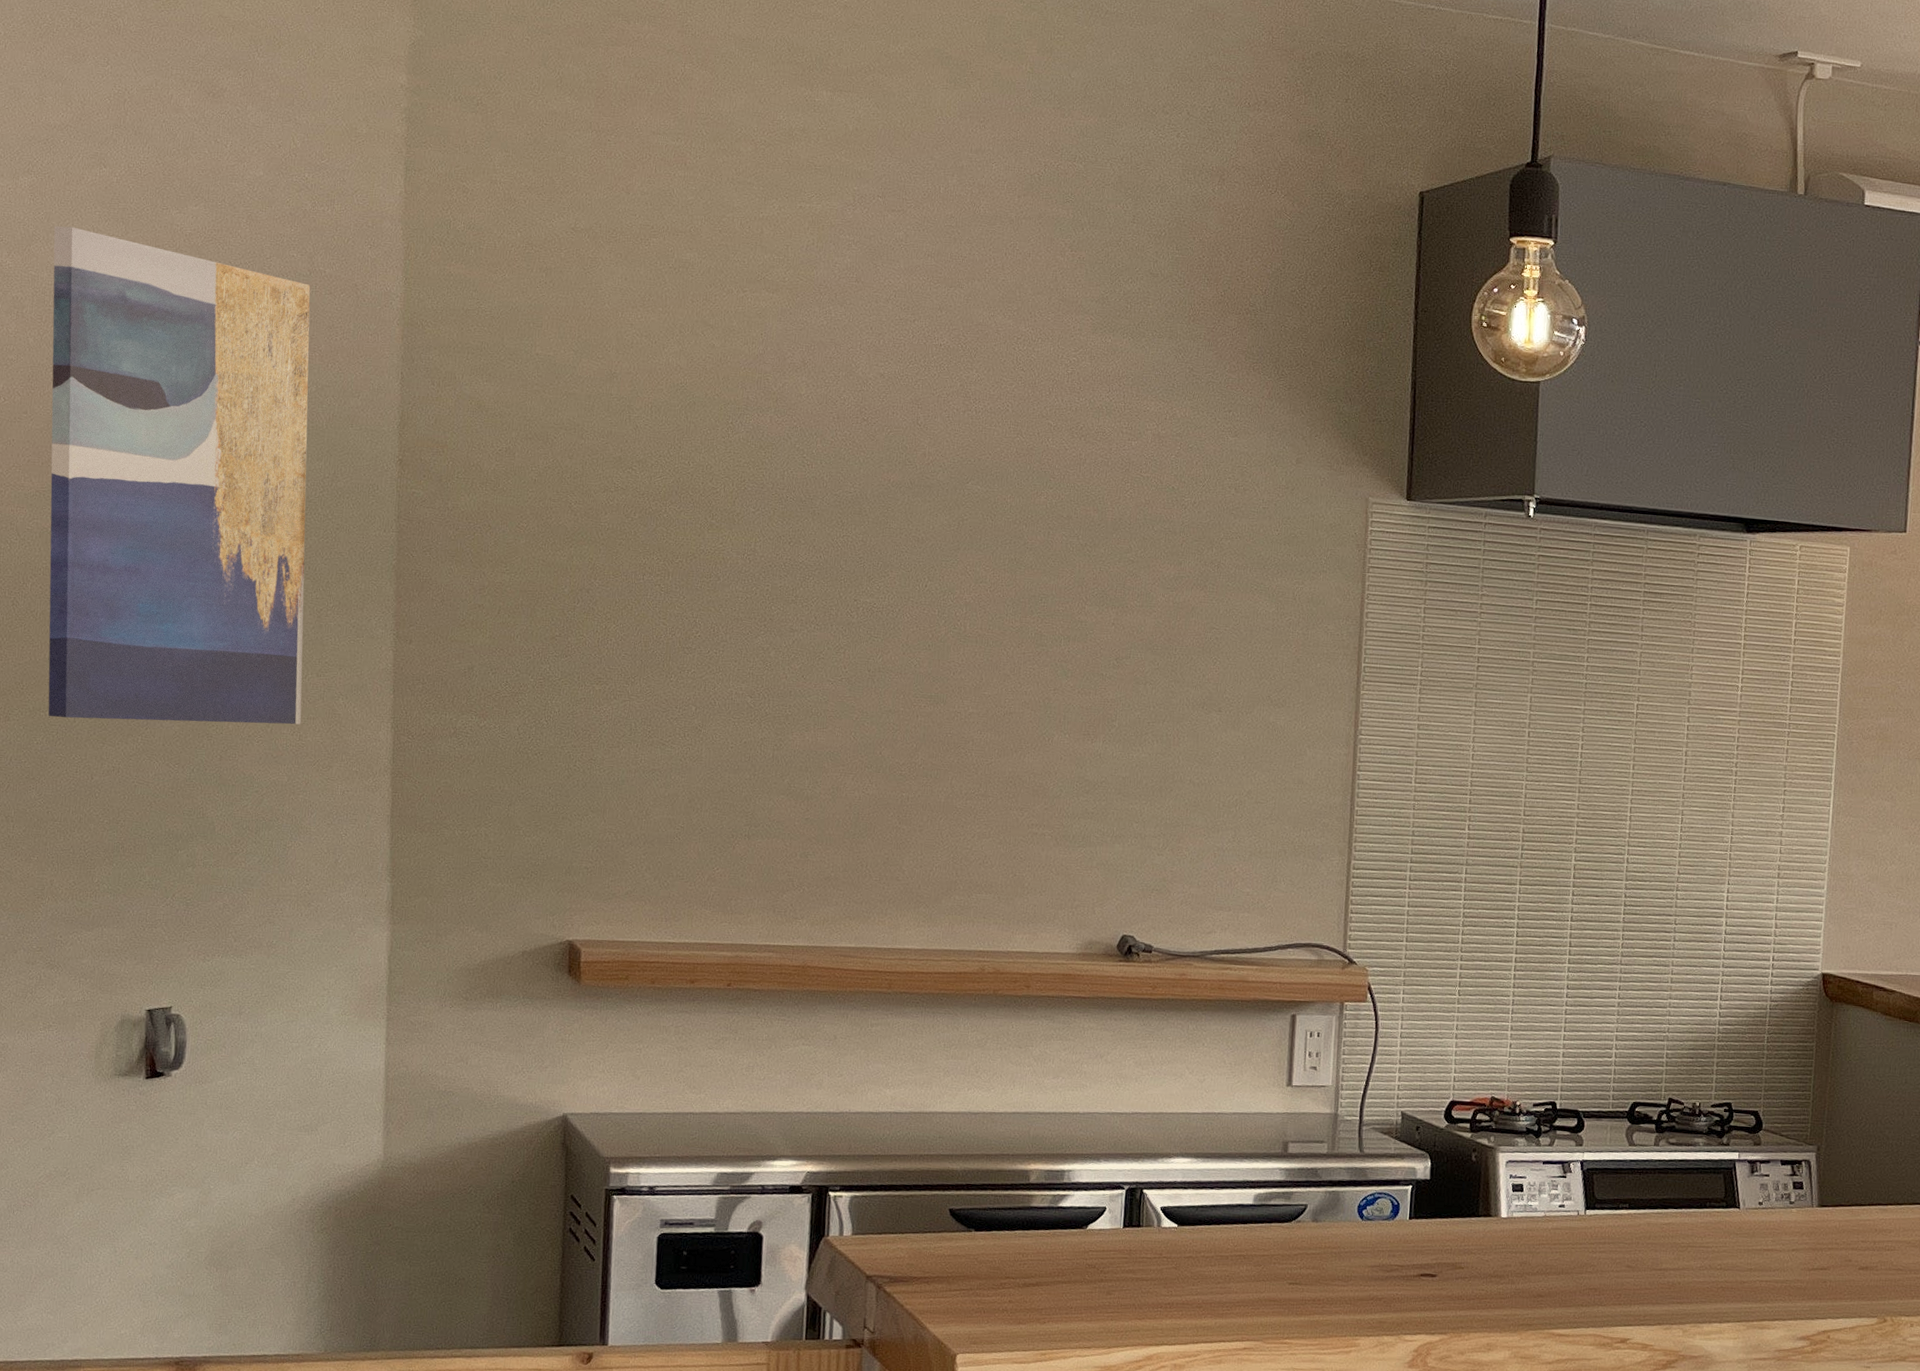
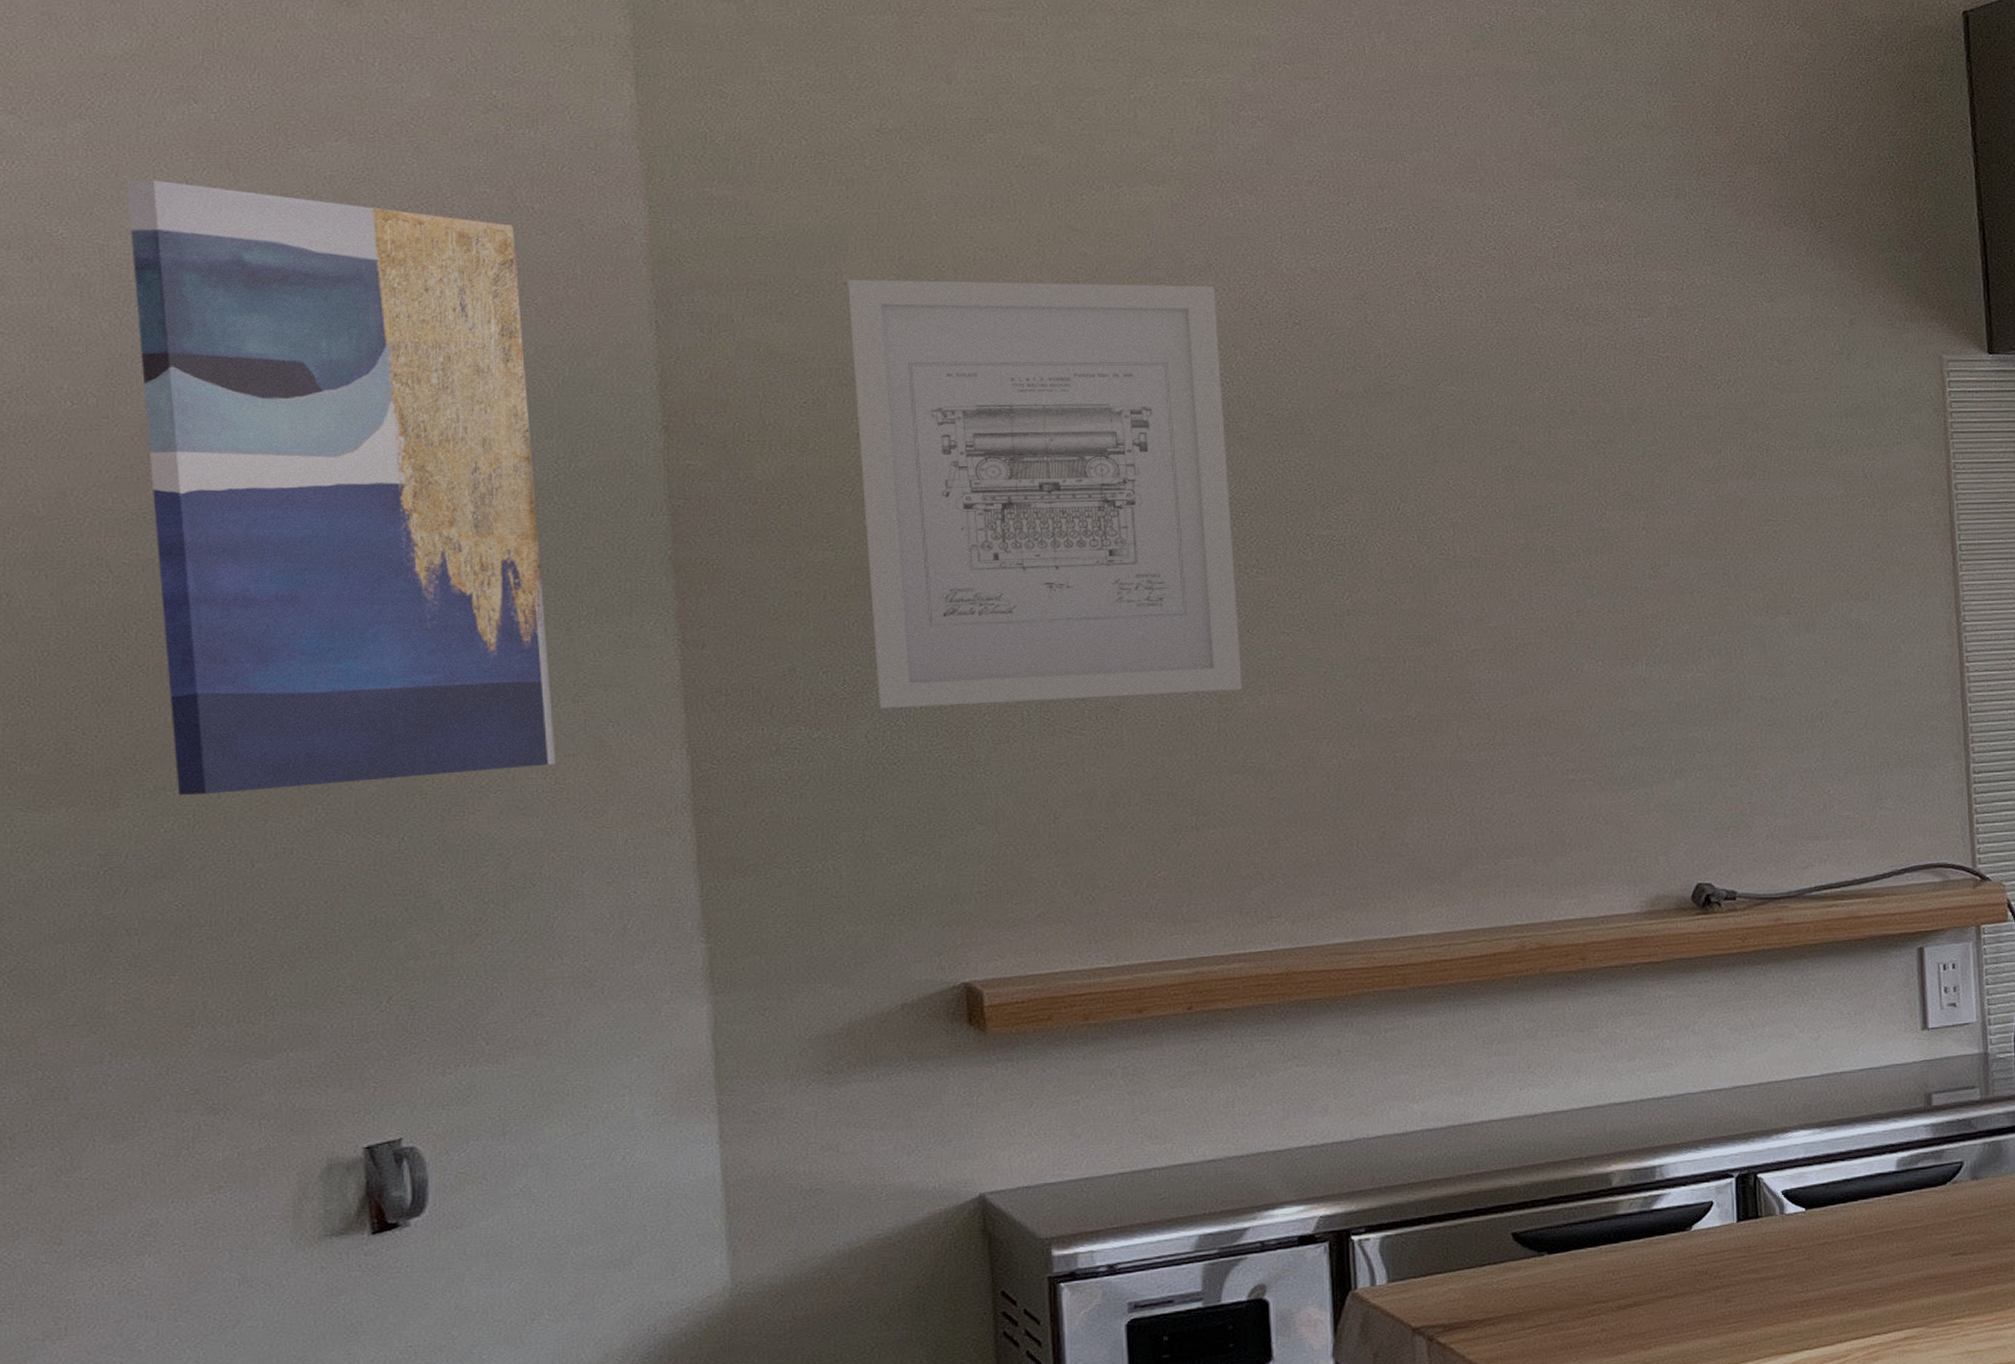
wall art: none [529,351,806,726] -> present [848,279,1243,709]

